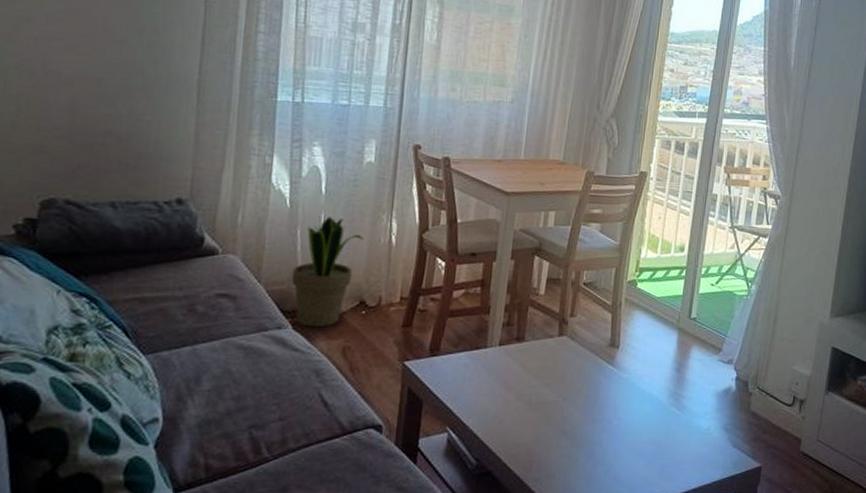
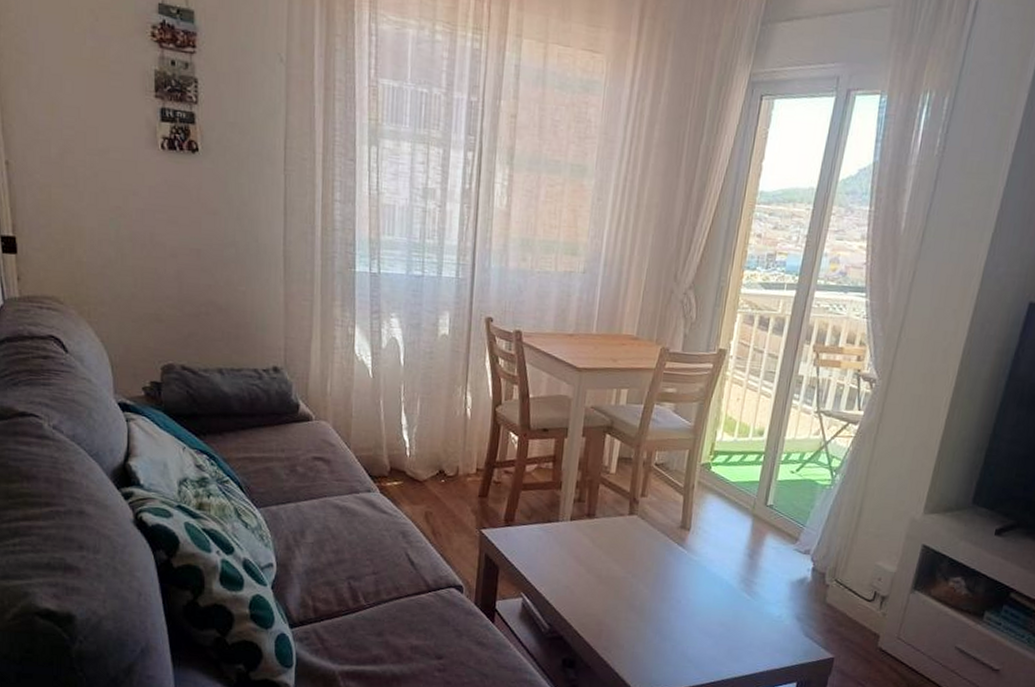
potted plant: present [291,217,364,327] -> none [377,388,441,493]

